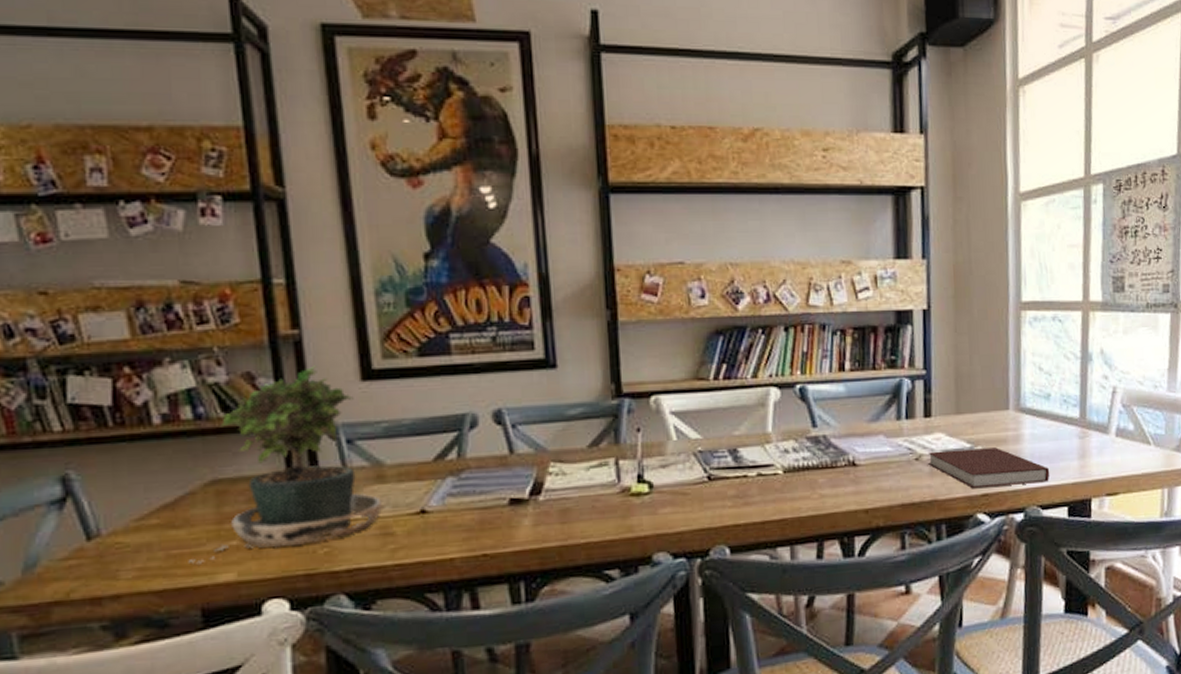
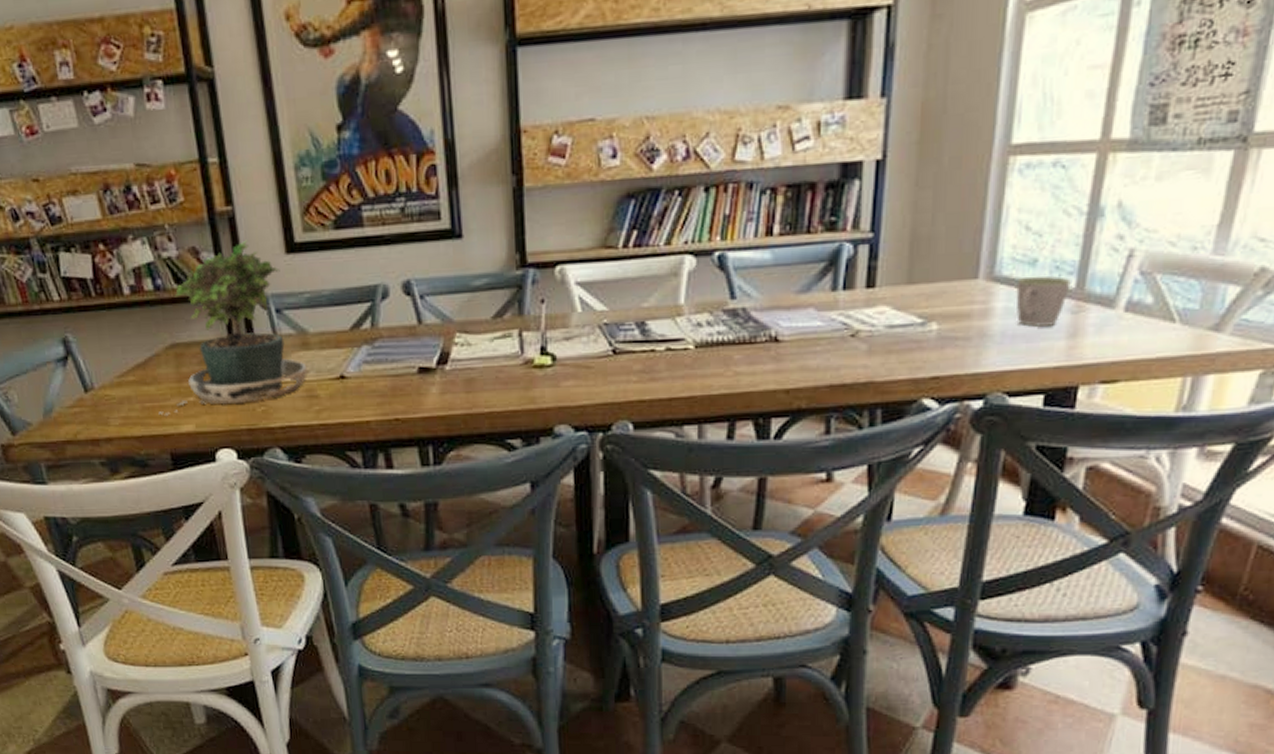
notebook: present [928,447,1050,488] -> none [866,323,1025,369]
mug: none [1037,407,1076,451] -> present [1016,276,1071,328]

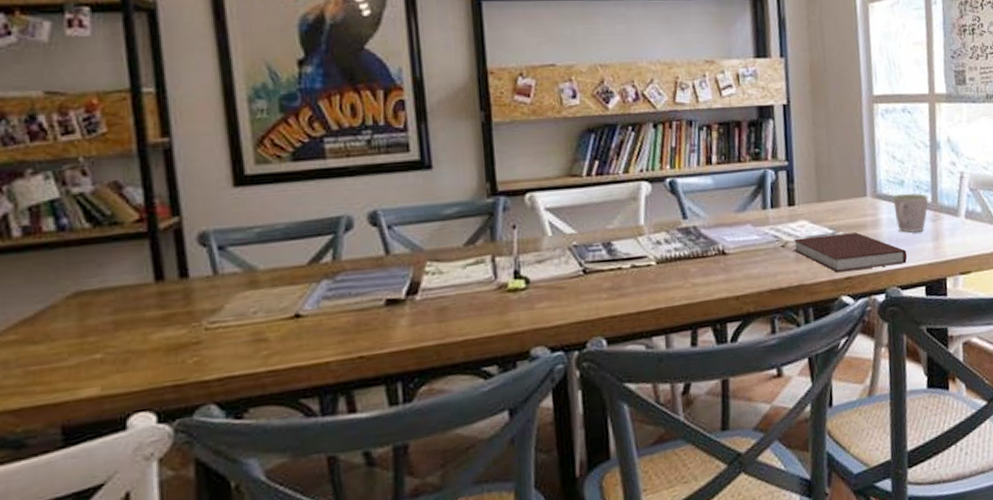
potted plant: present [158,240,307,416] -> none [48,173,255,380]
notebook: none [866,323,1025,369] -> present [793,232,908,272]

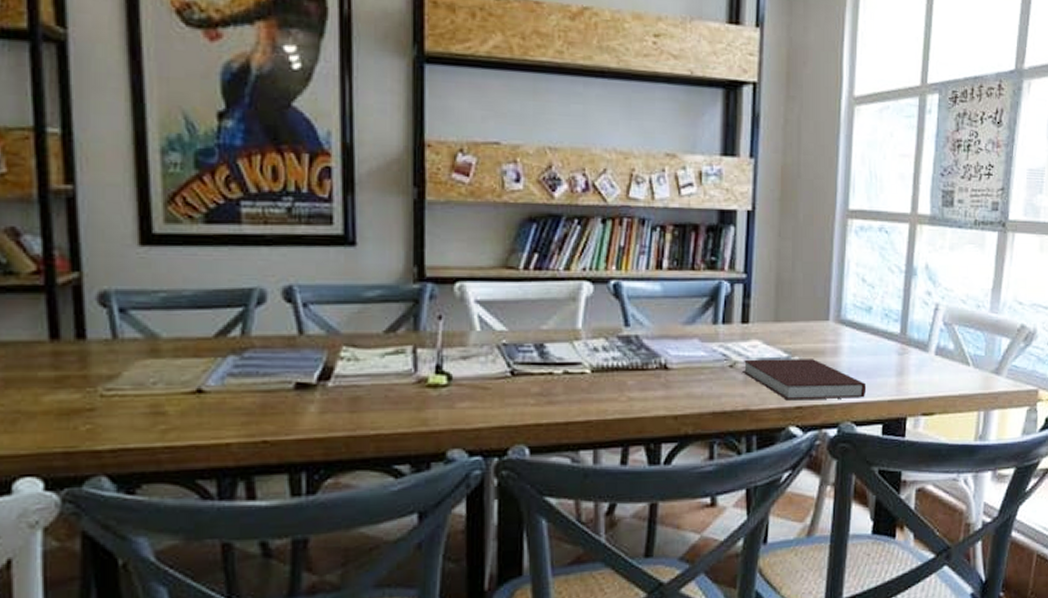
mug: present [893,193,929,234] -> none [858,321,897,366]

